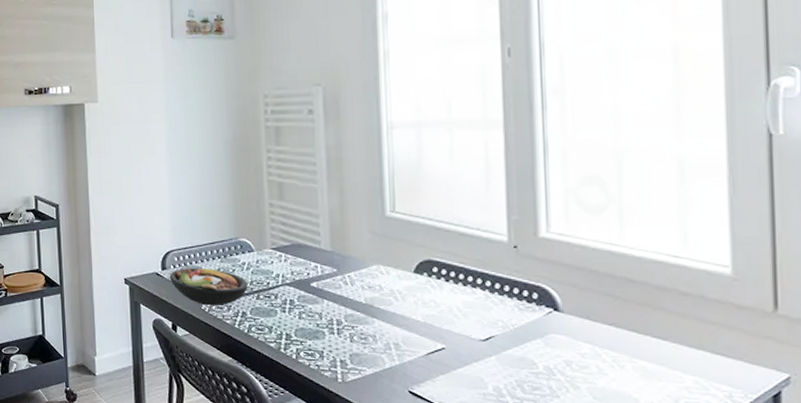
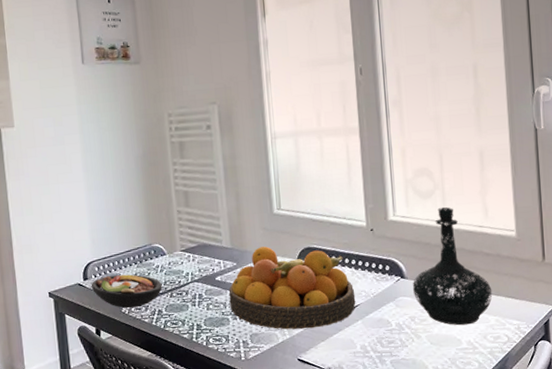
fruit bowl: none [326,254,489,357] -> present [228,246,356,330]
bottle: none [569,228,691,382] -> present [412,207,493,326]

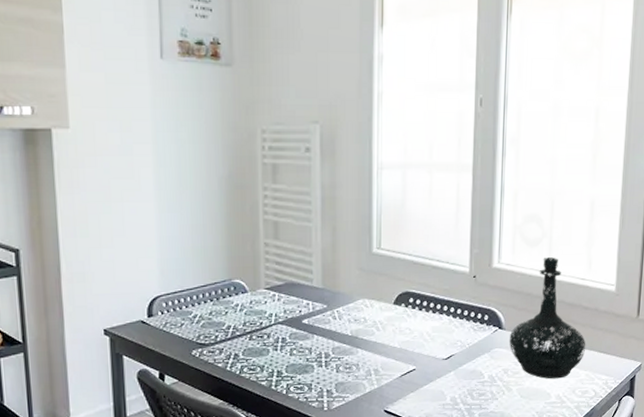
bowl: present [91,274,163,309] -> none [156,312,241,351]
fruit bowl: present [228,246,356,330] -> none [316,289,451,379]

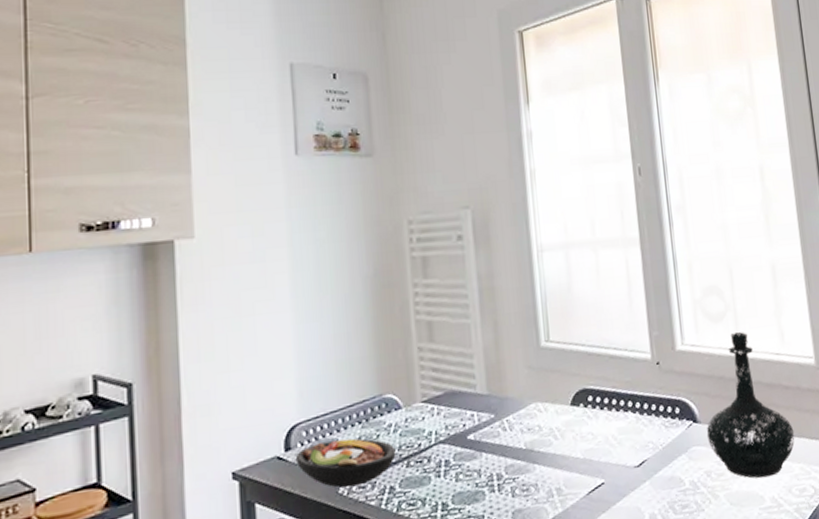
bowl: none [156,312,241,351] -> present [295,438,396,488]

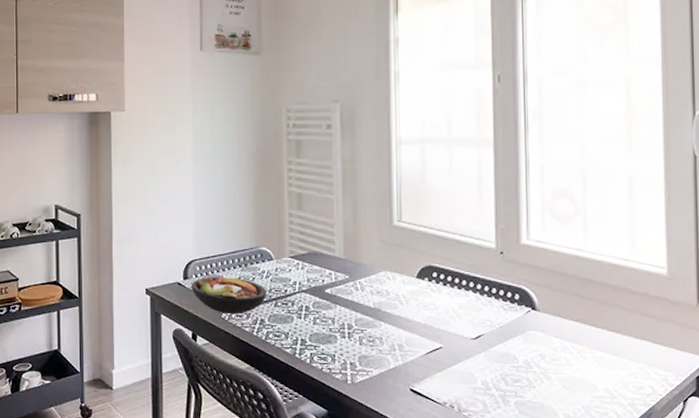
bottle: present [706,332,795,478] -> none [544,235,637,370]

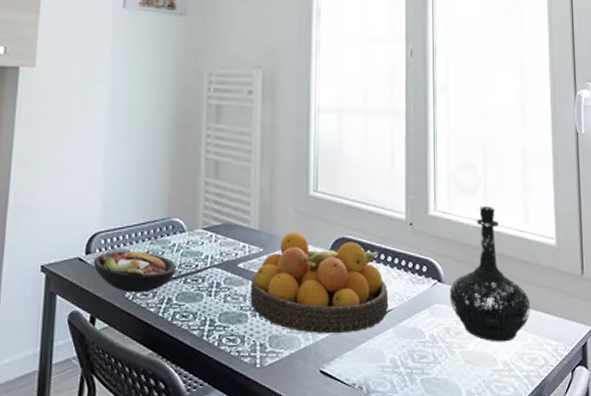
fruit bowl: none [338,261,479,356] -> present [250,232,389,334]
bottle: none [544,235,637,370] -> present [449,207,531,342]

